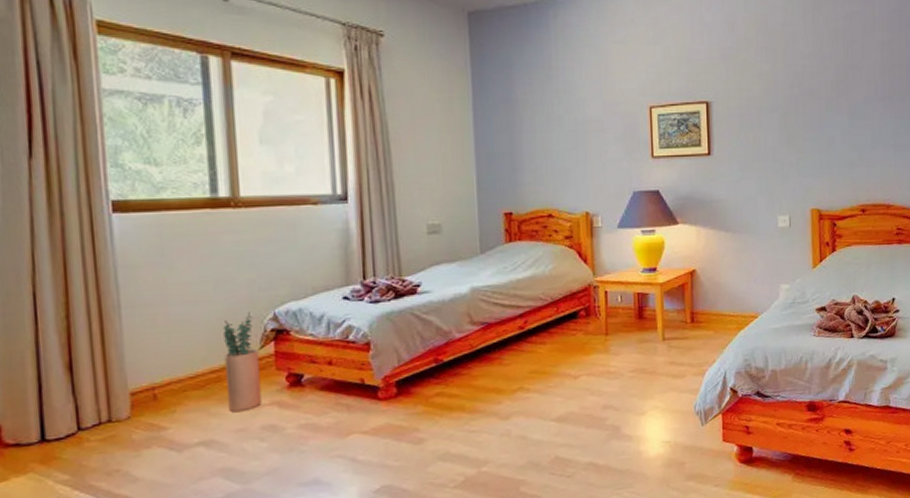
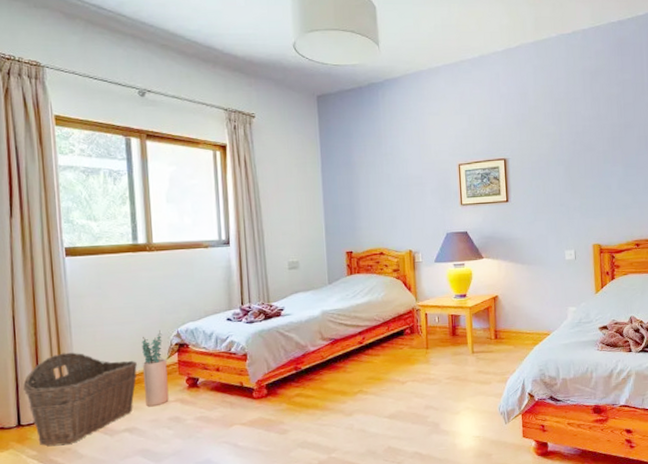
wicker basket: none [48,341,218,468] -> present [22,352,138,446]

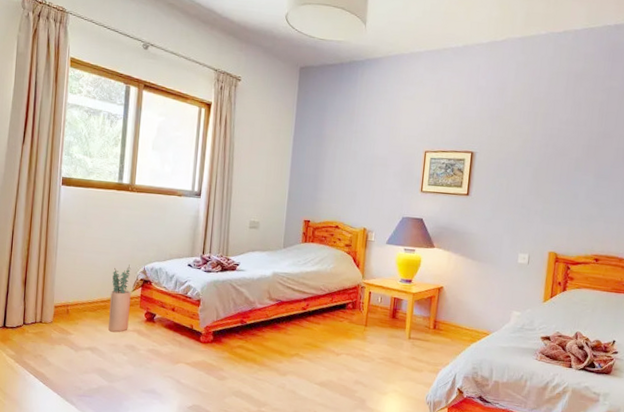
wicker basket: present [22,352,138,446] -> none [11,270,107,352]

